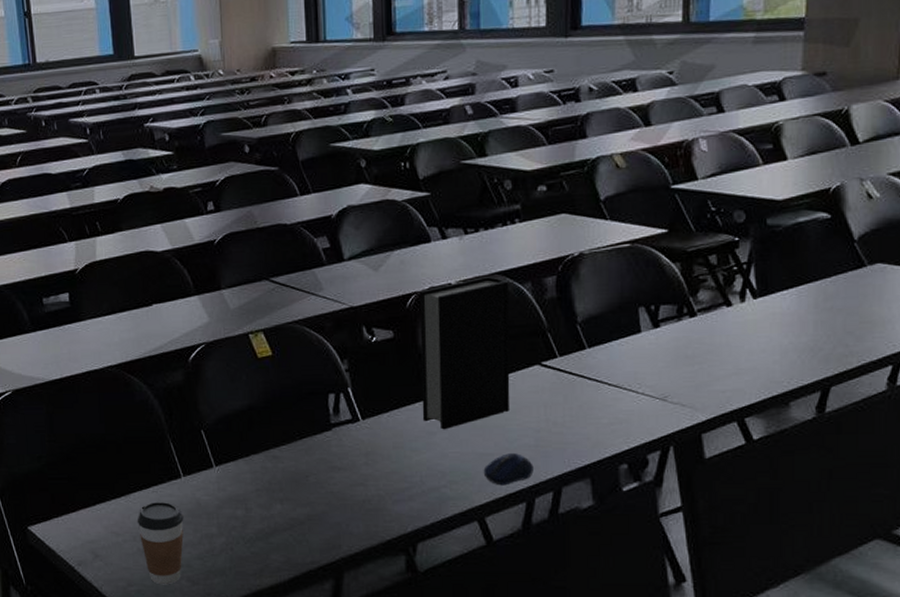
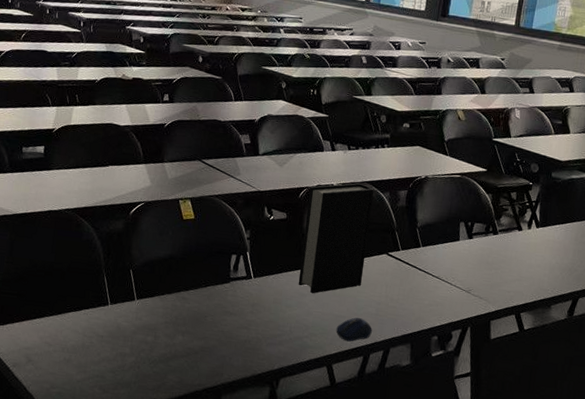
coffee cup: present [137,501,184,585] -> none [67,321,105,391]

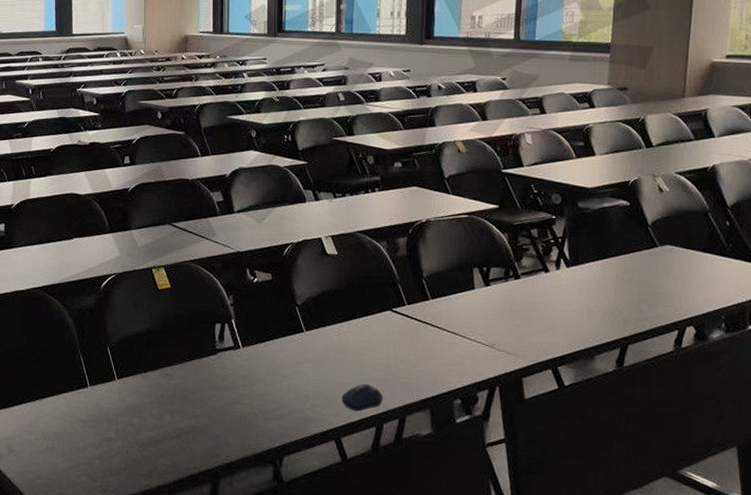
book: present [298,183,374,294] -> none [292,234,369,361]

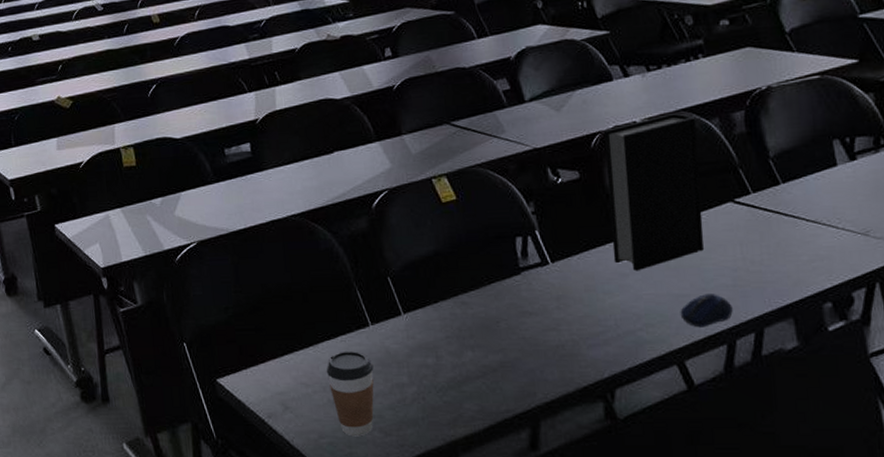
coffee cup: none [48,406,88,480] -> present [326,350,374,437]
book: none [292,234,369,361] -> present [604,113,704,271]

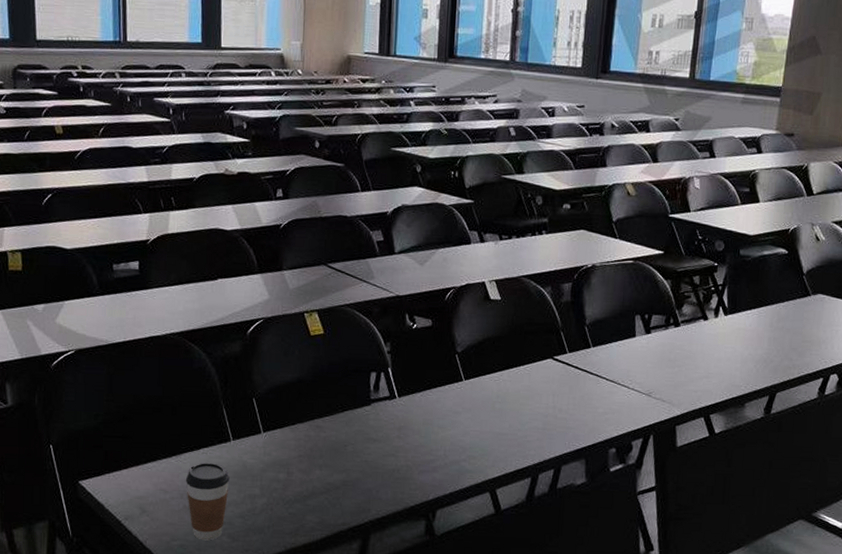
book: present [604,113,704,271] -> none [450,278,533,411]
computer mouse: present [680,294,733,328] -> none [498,434,540,462]

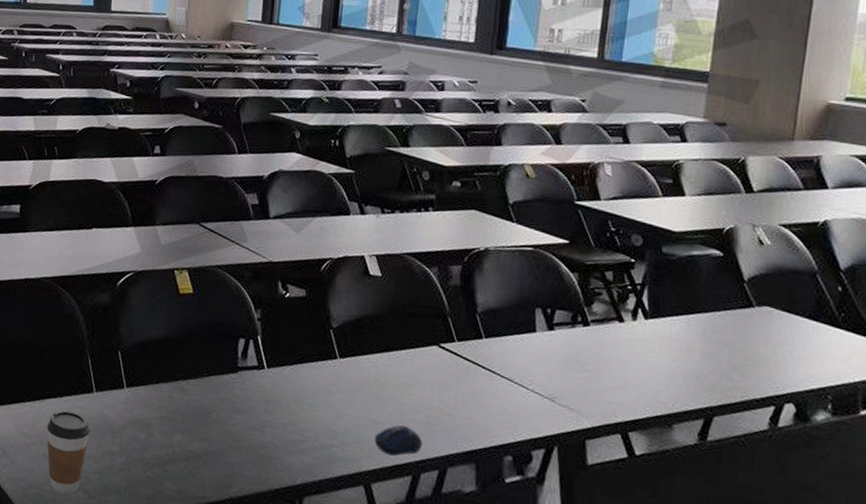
computer mouse: none [498,434,540,462] -> present [374,425,422,456]

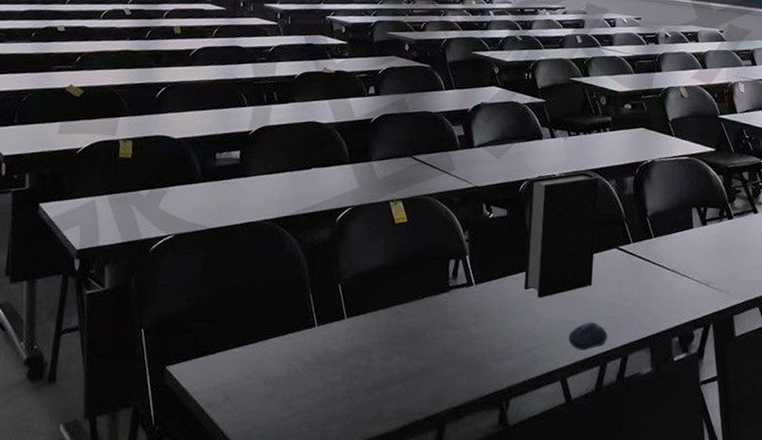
coffee cup: present [46,410,90,494] -> none [269,348,313,430]
book: none [323,254,418,392] -> present [523,172,599,298]

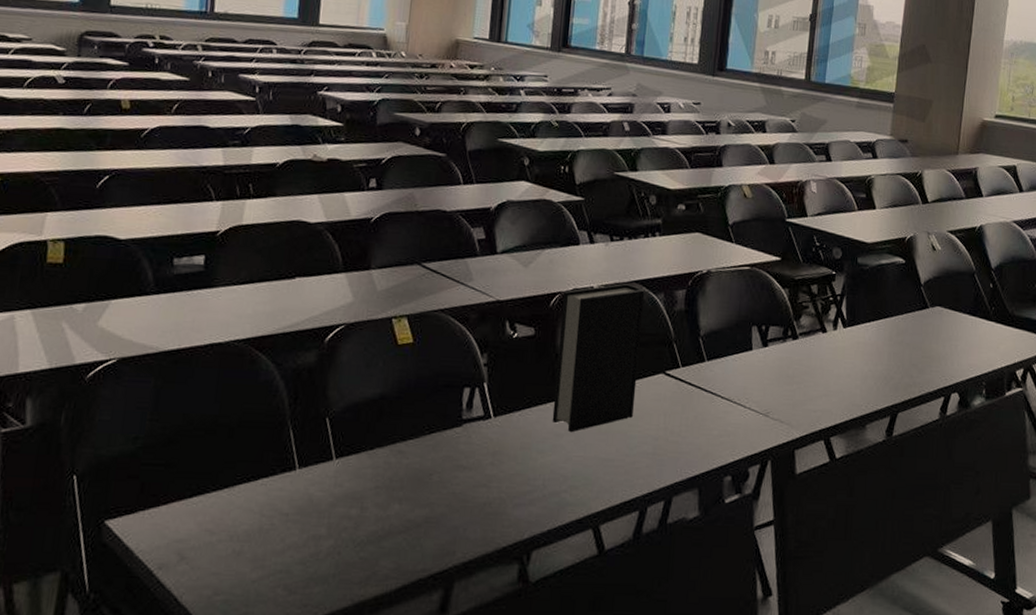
computer mouse: present [568,322,607,351] -> none [603,460,649,493]

